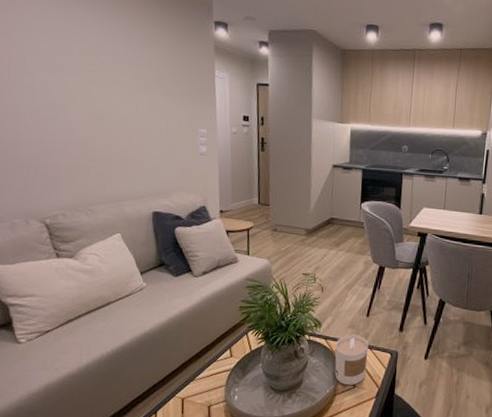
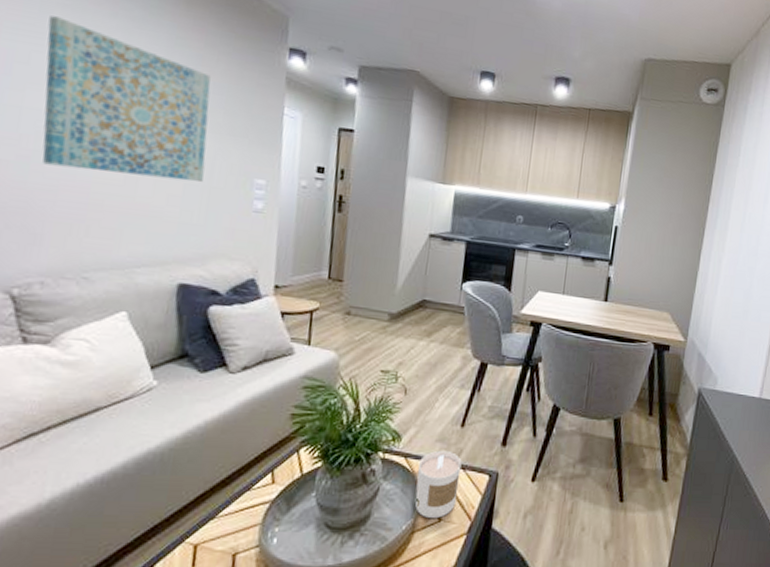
wall art: none [45,15,162,134] -> present [42,16,211,182]

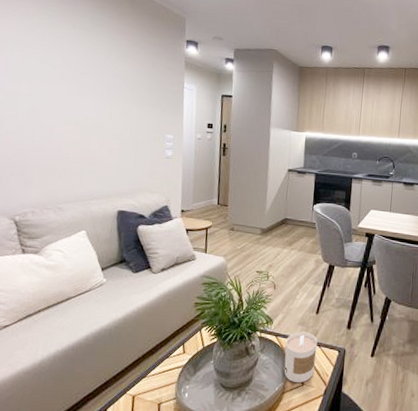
wall art: present [42,16,211,182] -> none [31,32,135,139]

